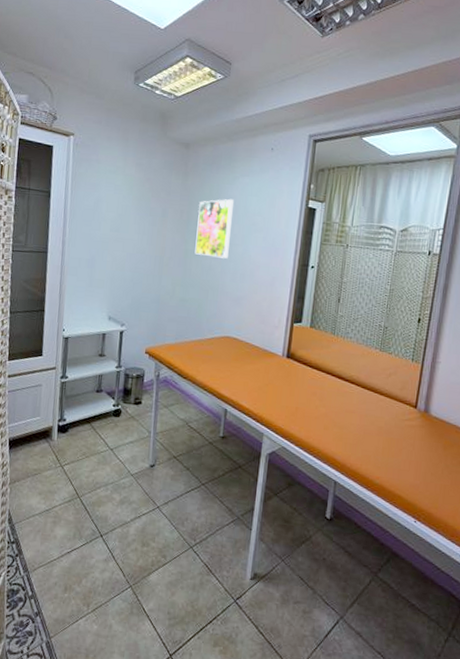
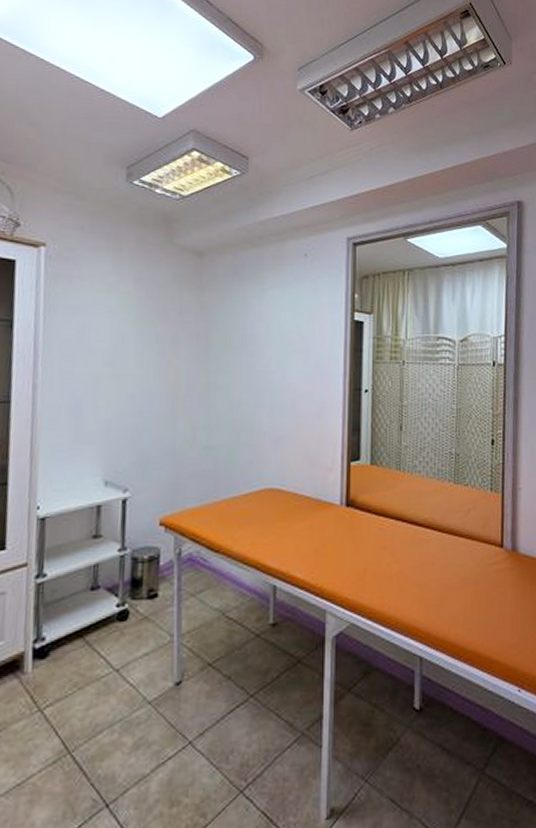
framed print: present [194,198,234,259] -> none [219,315,264,390]

